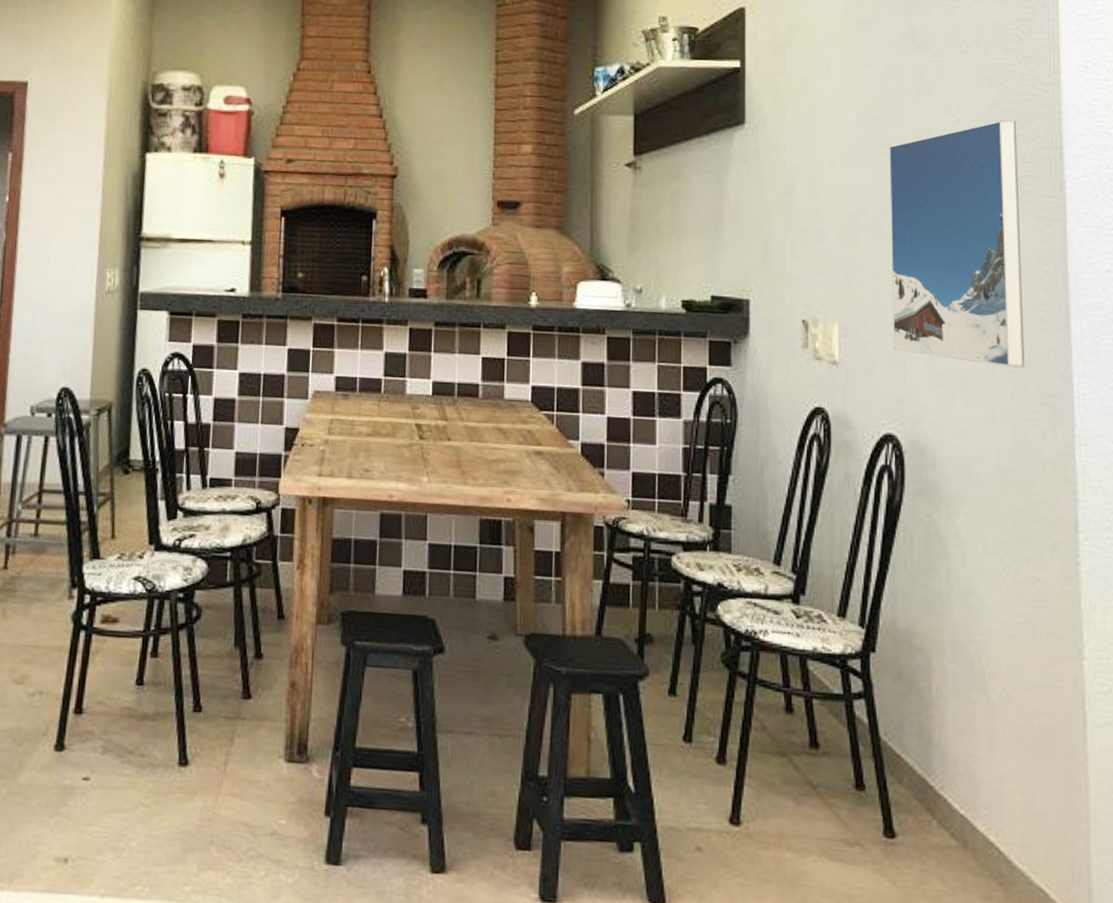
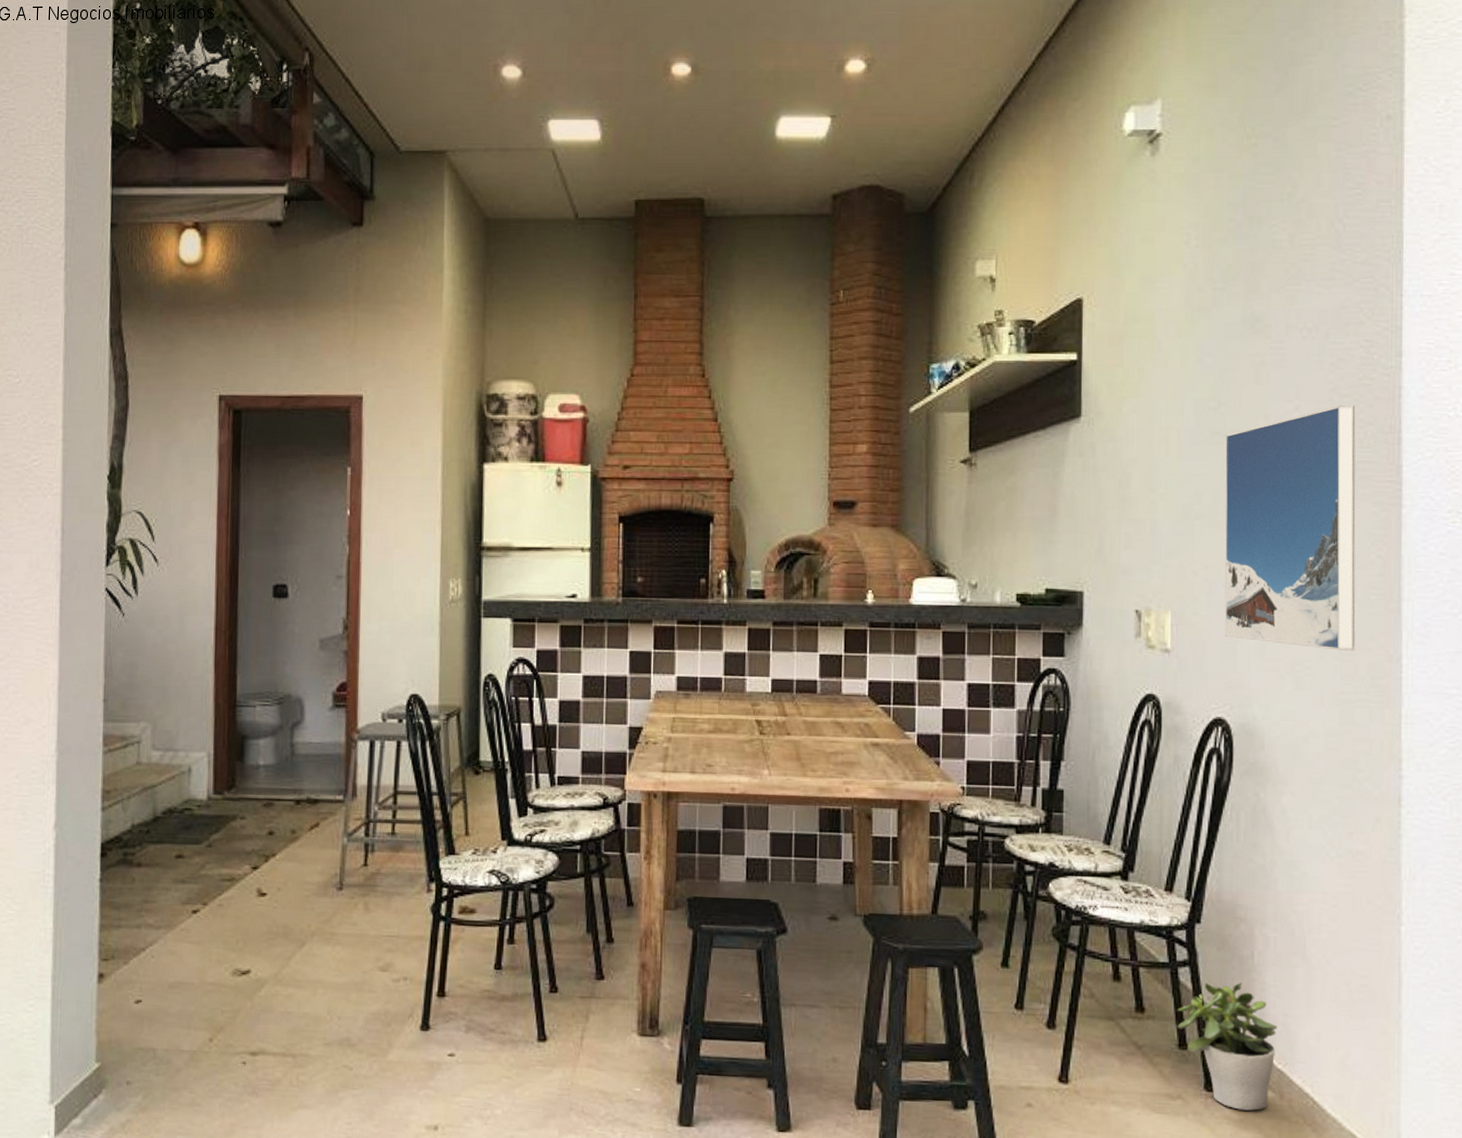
potted plant: none [853,717,959,861] -> present [1177,982,1278,1111]

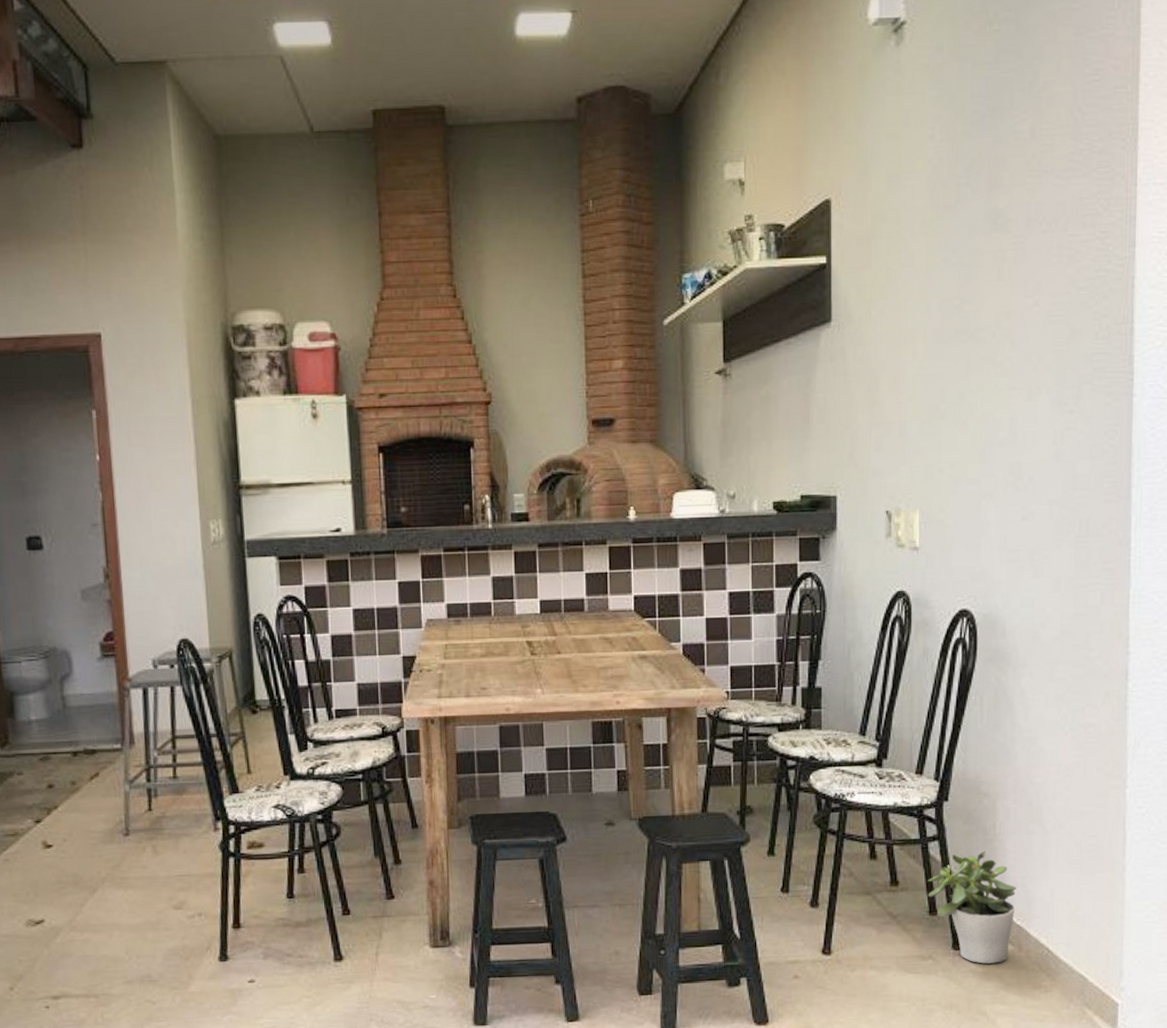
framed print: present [1224,404,1356,651] -> none [969,297,1092,539]

